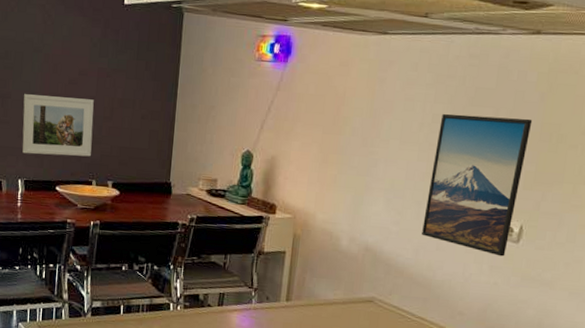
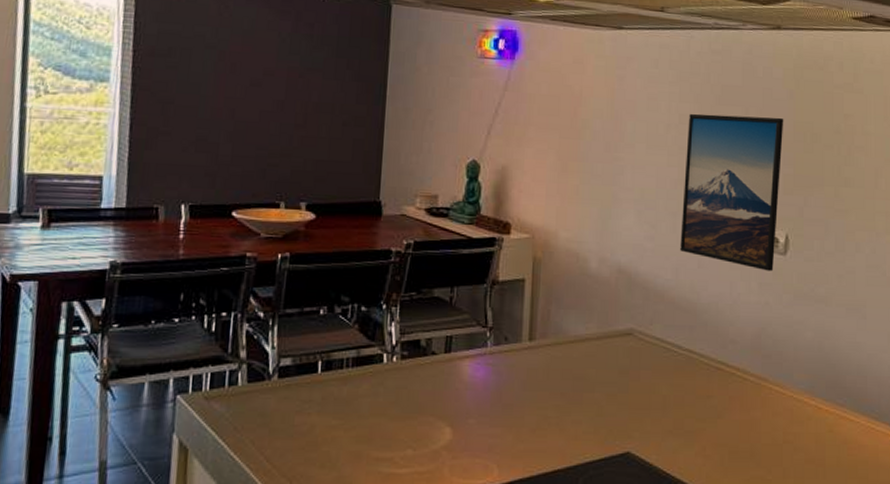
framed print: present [22,94,94,157] -> none [187,99,283,173]

